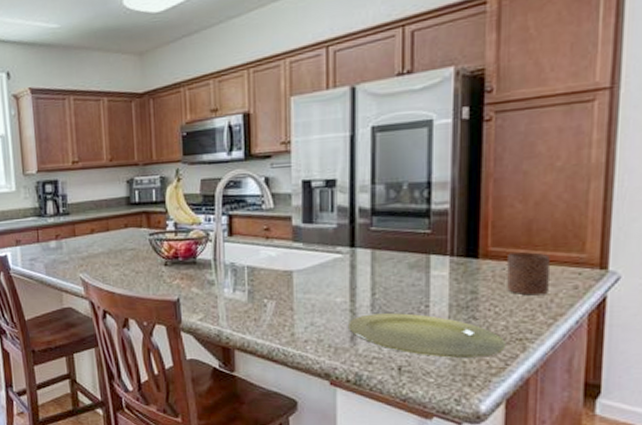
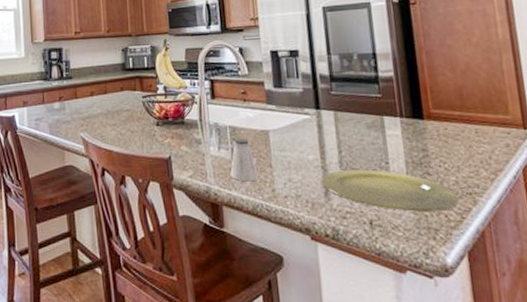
saltshaker: none [245,280,278,325] -> present [230,139,259,182]
cup: present [507,252,550,296] -> none [447,114,486,153]

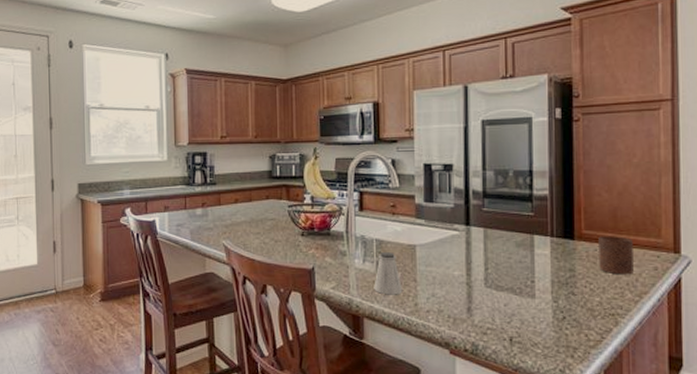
plate: present [320,169,460,212] -> none [464,287,602,330]
cup: none [447,114,486,153] -> present [598,236,634,275]

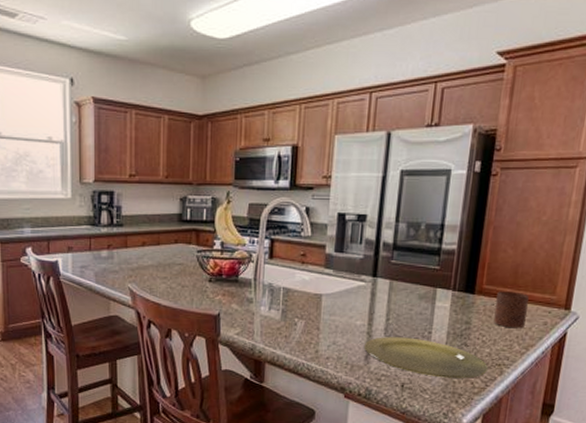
saltshaker: present [374,252,403,295] -> none [277,301,305,342]
plate: none [464,287,602,330] -> present [363,337,489,378]

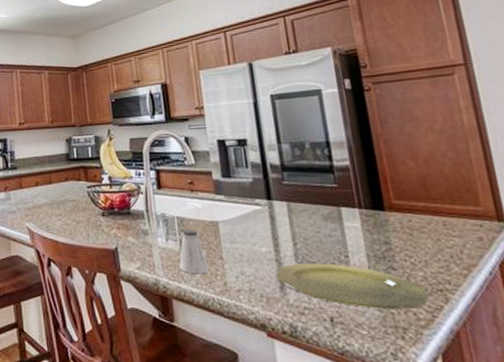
saltshaker: none [277,301,305,342] -> present [179,230,210,274]
cup: present [493,291,529,329] -> none [411,205,456,247]

